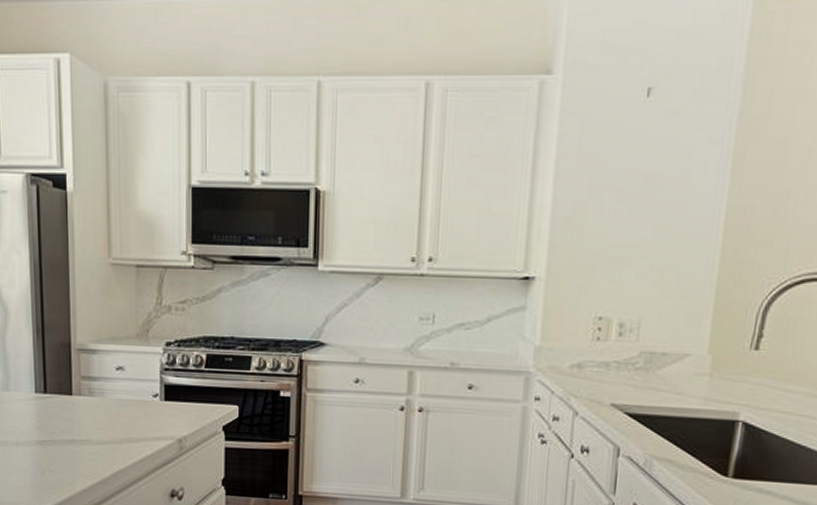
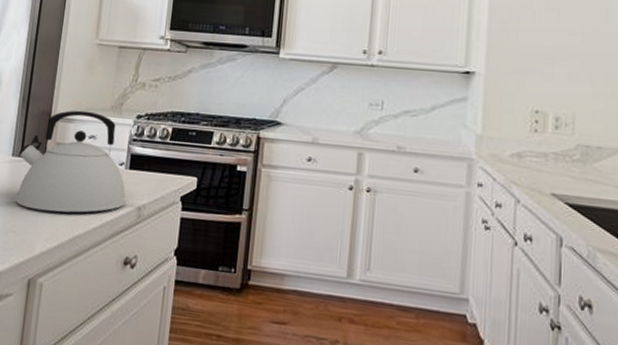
kettle: none [42,340,166,449] -> present [15,110,126,213]

